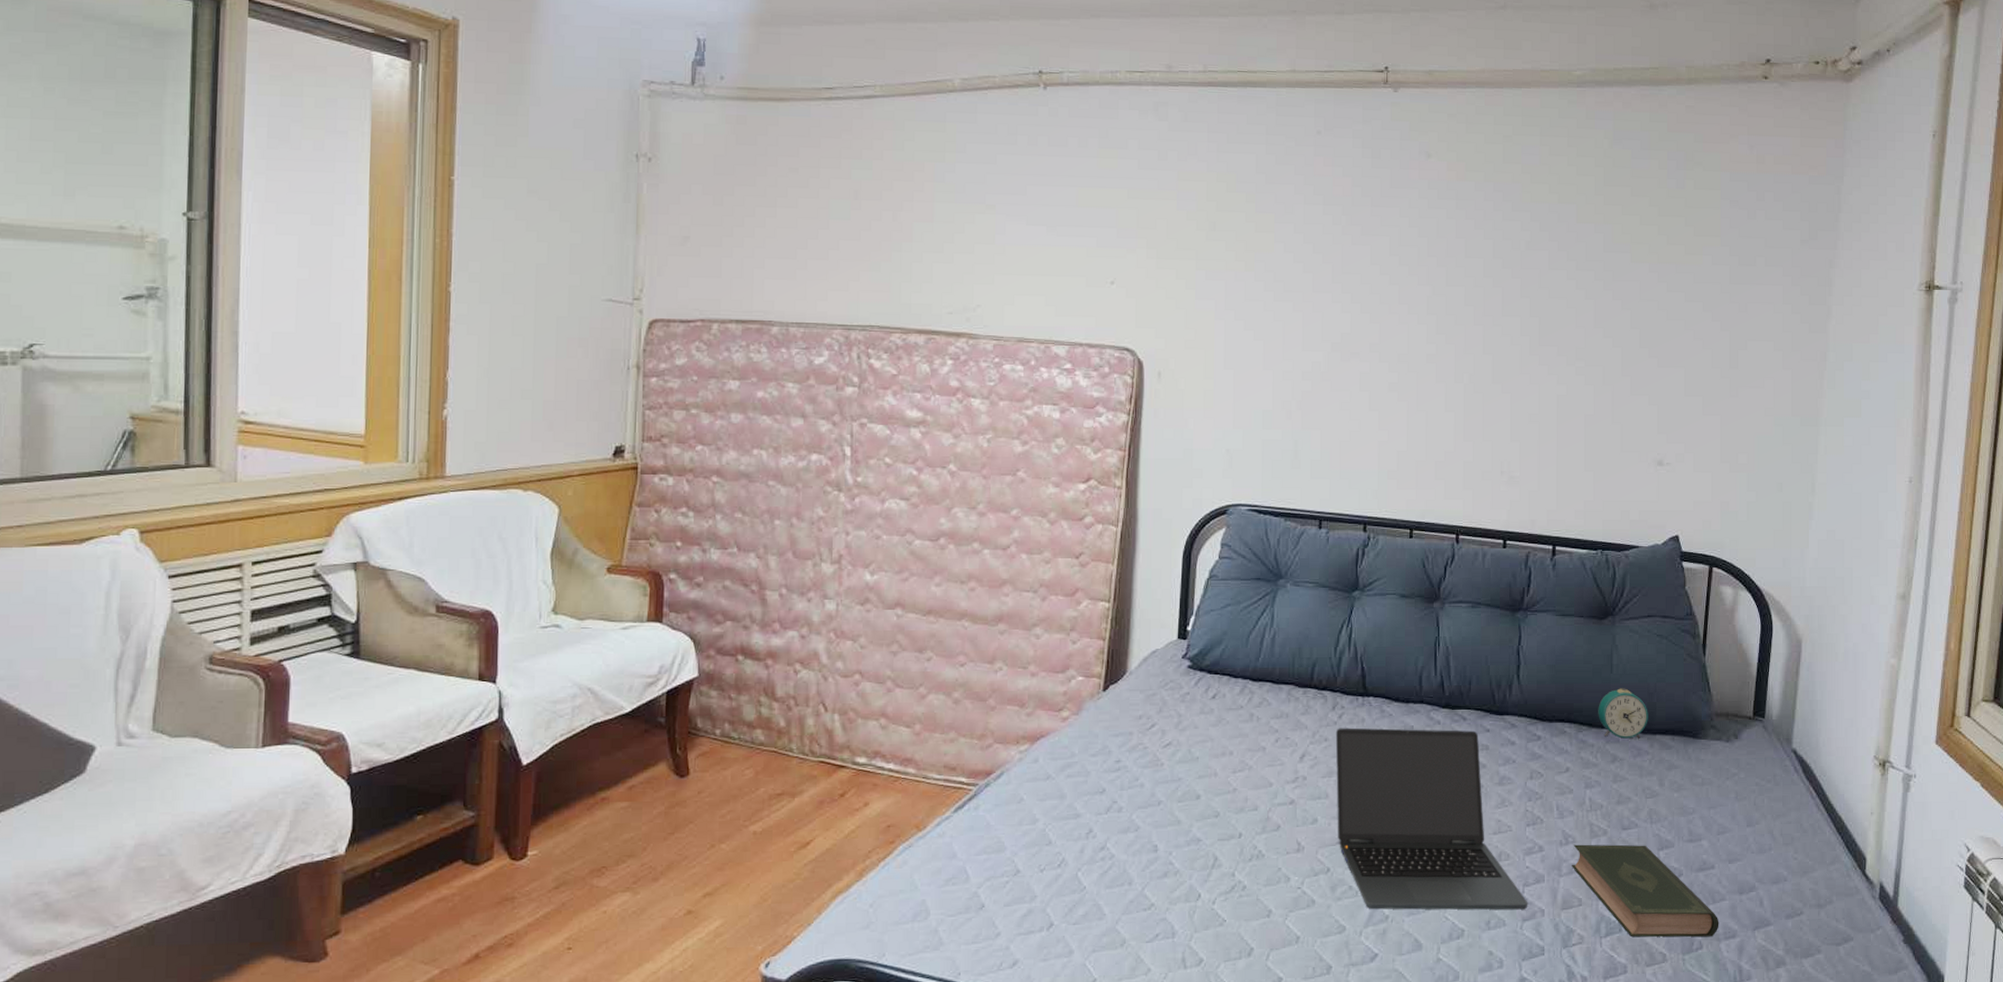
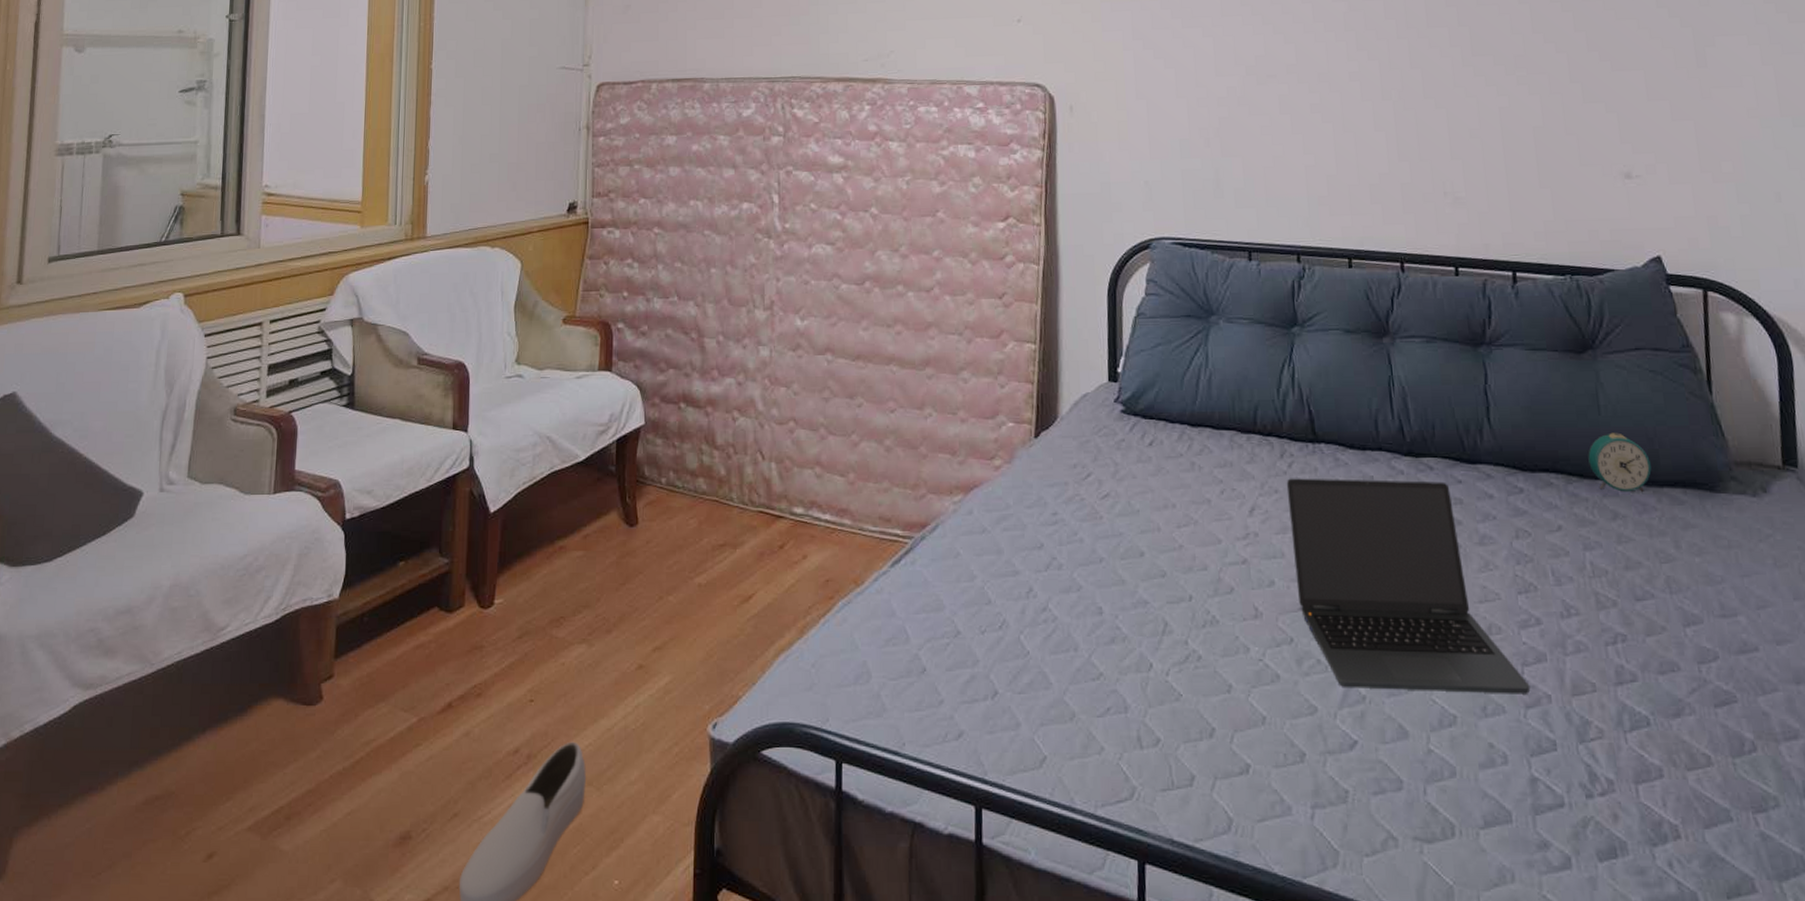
book: present [1572,844,1719,937] -> none [1577,617,1775,737]

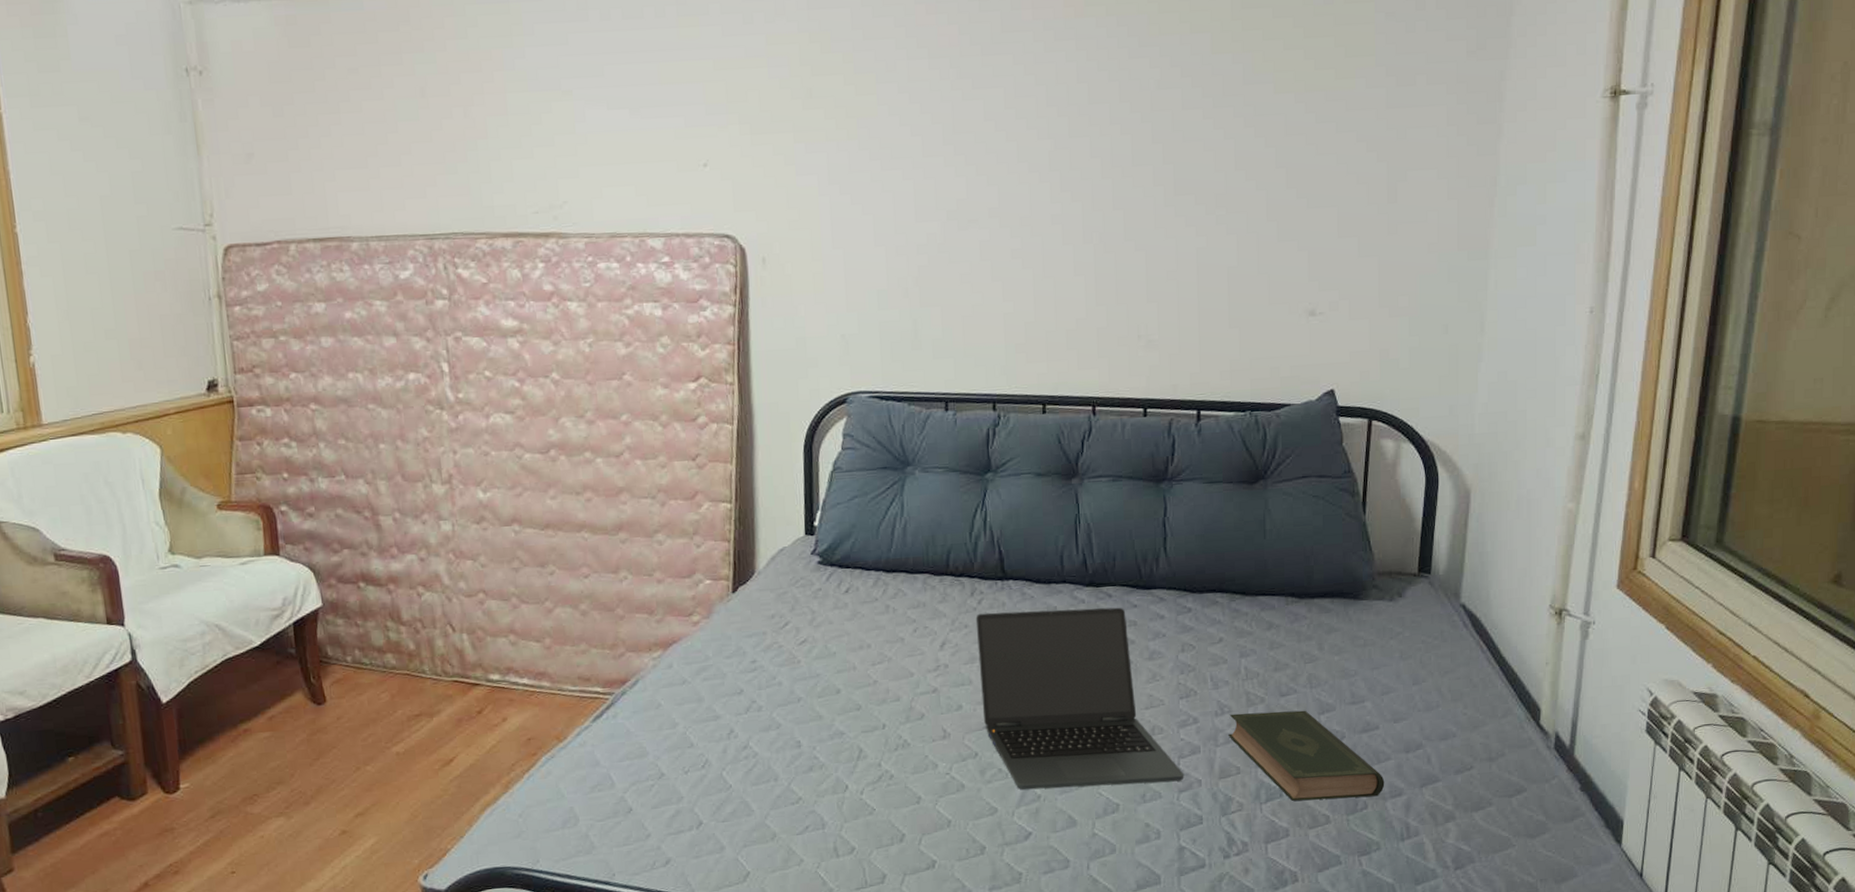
book: none [1577,617,1775,737] -> present [1228,710,1385,801]
alarm clock: present [1588,432,1652,492] -> none [1251,553,1305,605]

